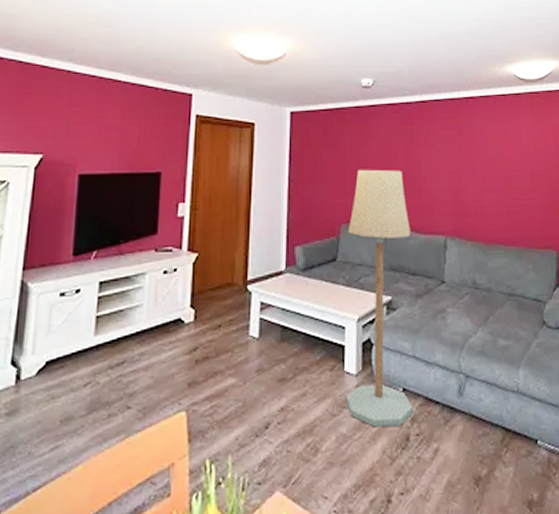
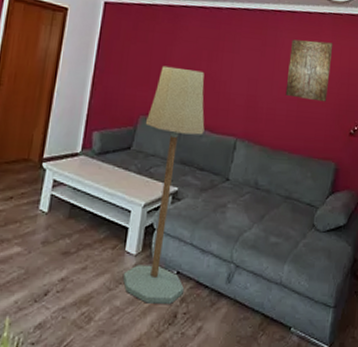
wall art: none [489,123,537,187] -> present [285,39,333,102]

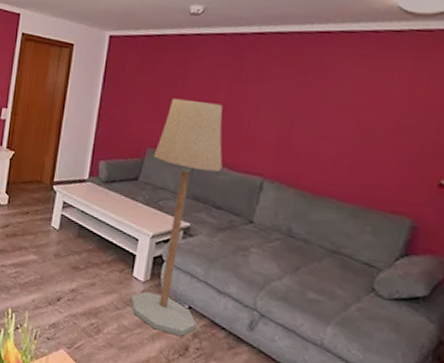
wall art: present [285,39,333,102] -> none [334,65,415,143]

